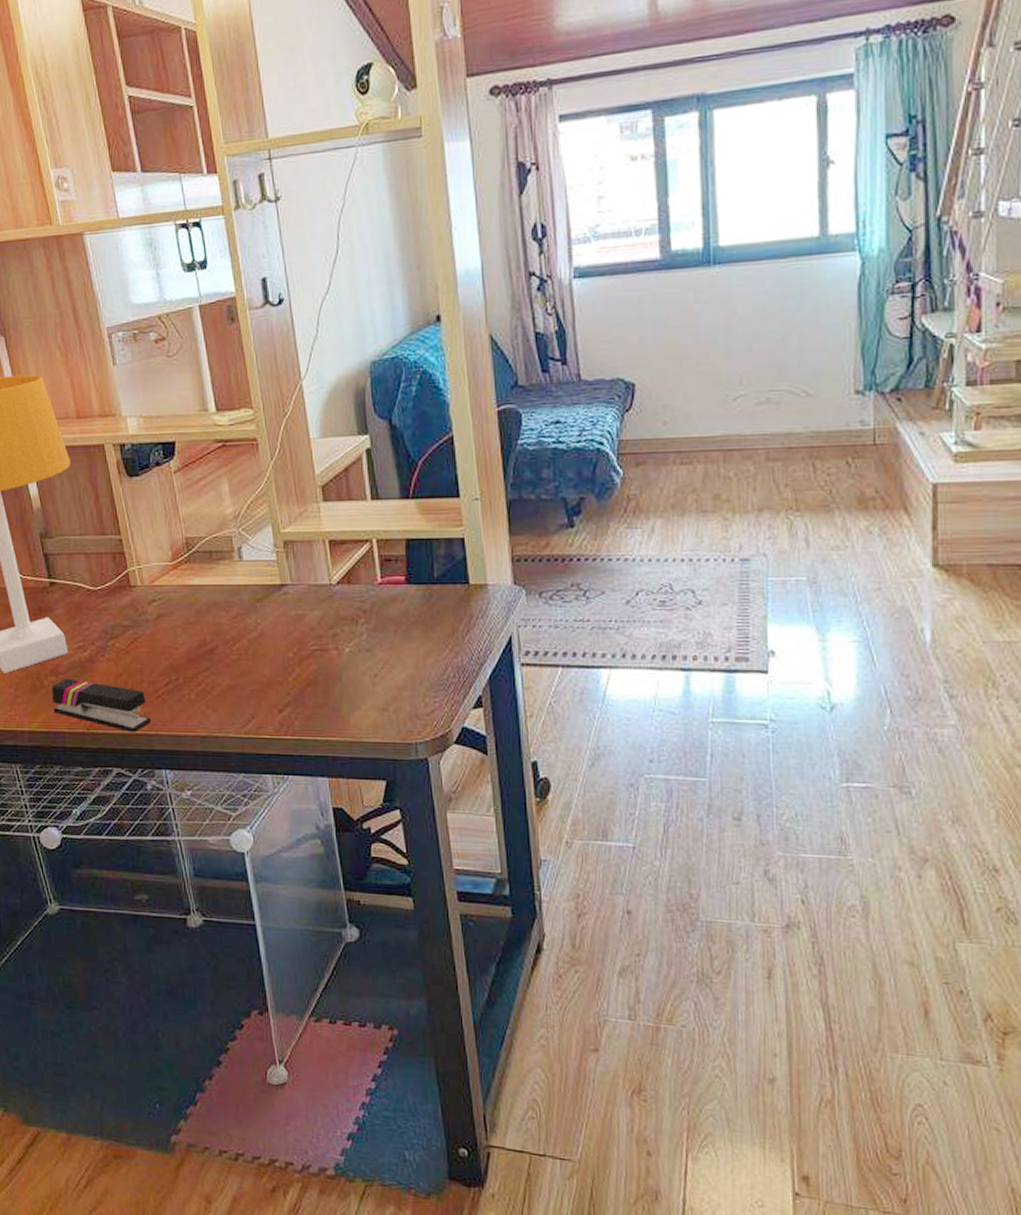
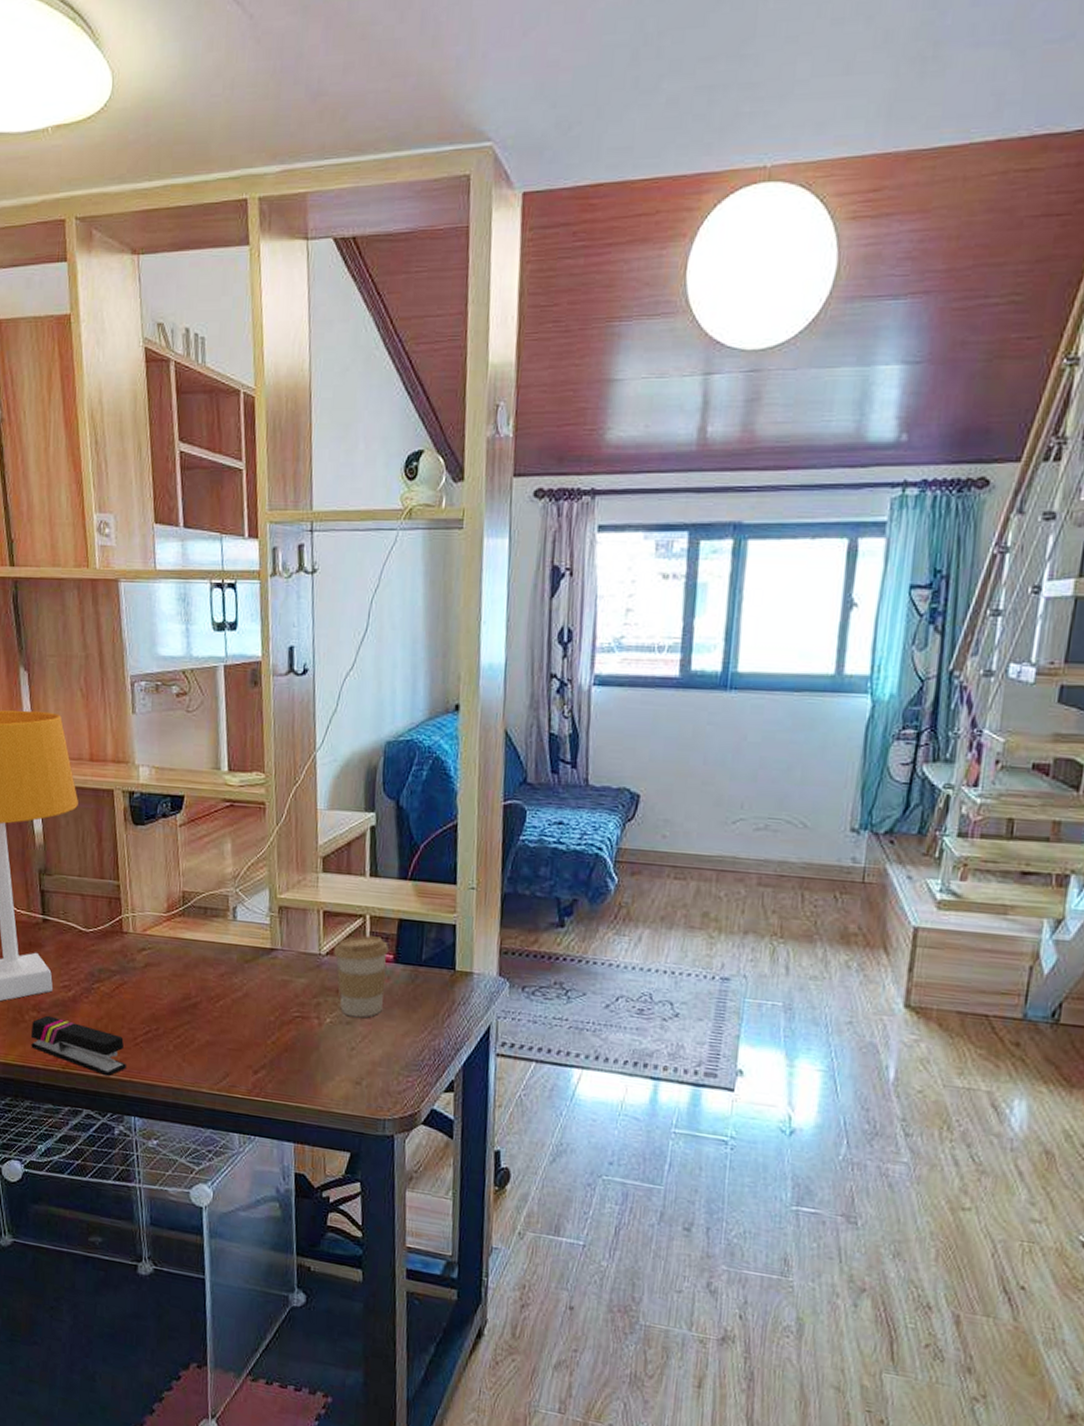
coffee cup: none [344,560,401,644] -> present [334,935,389,1018]

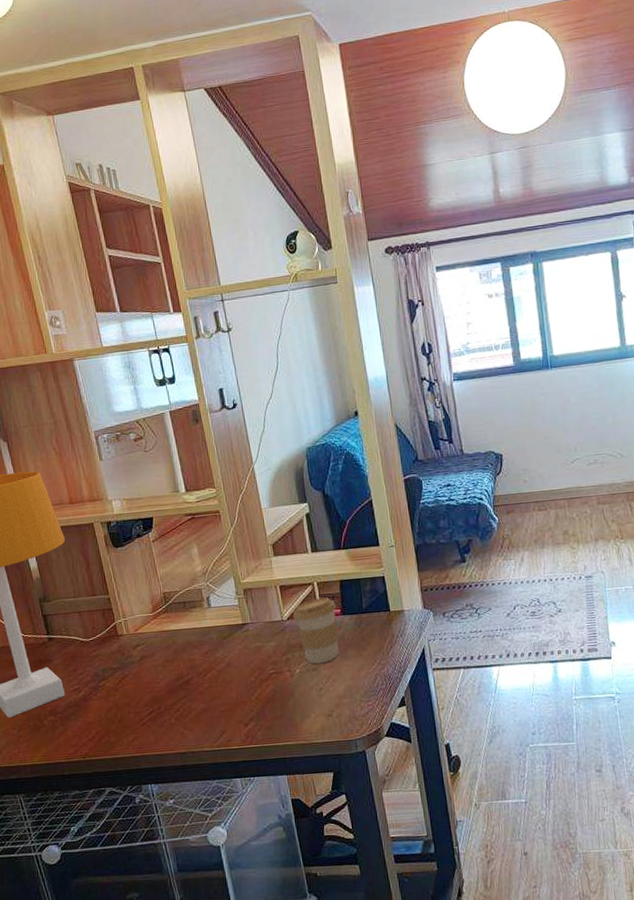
stapler: present [31,1015,126,1077] -> none [51,716,138,756]

